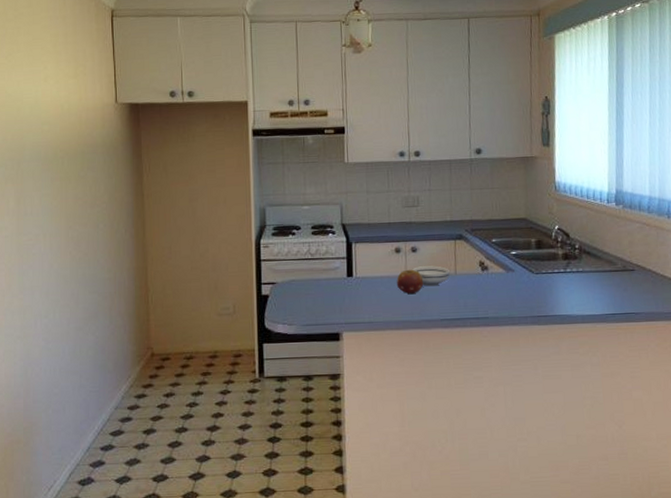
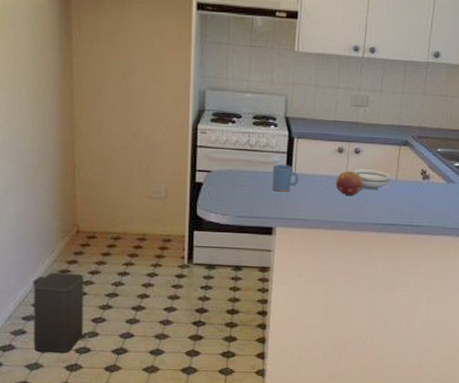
pedal bin: none [111,397,166,484] -> present [33,272,89,354]
mug: none [334,270,361,297] -> present [272,164,299,192]

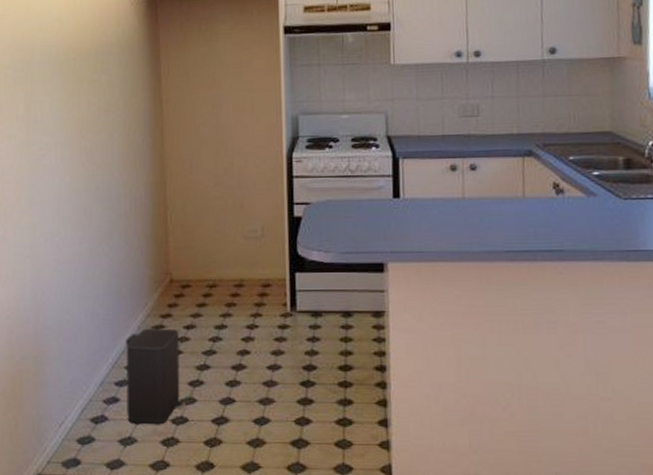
mug: present [272,164,299,192] -> none [377,190,409,221]
fruit: present [335,170,363,195] -> none [451,190,485,219]
bowl: present [353,169,391,190] -> none [471,187,517,212]

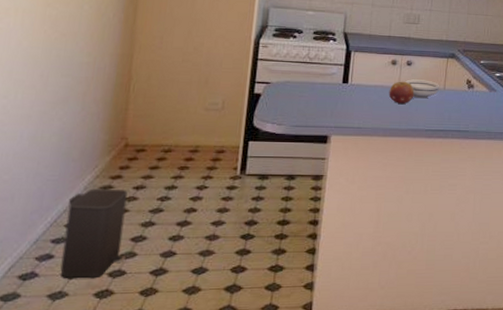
fruit: none [451,190,485,219] -> present [388,81,415,104]
bowl: none [471,187,517,212] -> present [405,79,439,99]

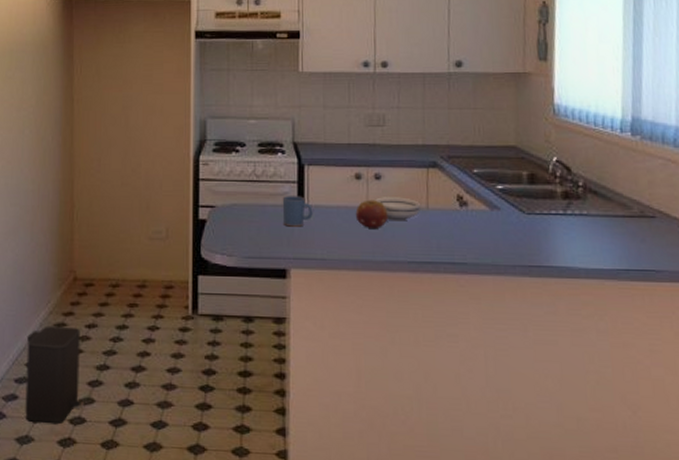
mug: none [329,76,355,102] -> present [282,196,313,227]

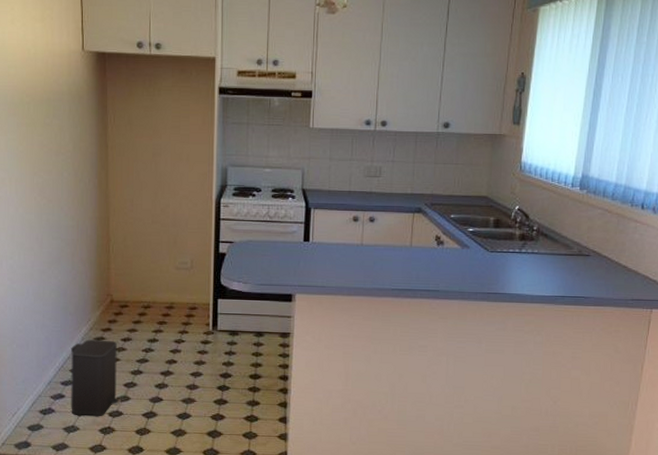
mug: present [282,196,313,227] -> none [290,234,316,260]
fruit: present [355,200,389,228] -> none [351,238,379,262]
bowl: present [375,197,420,222] -> none [368,236,405,257]

